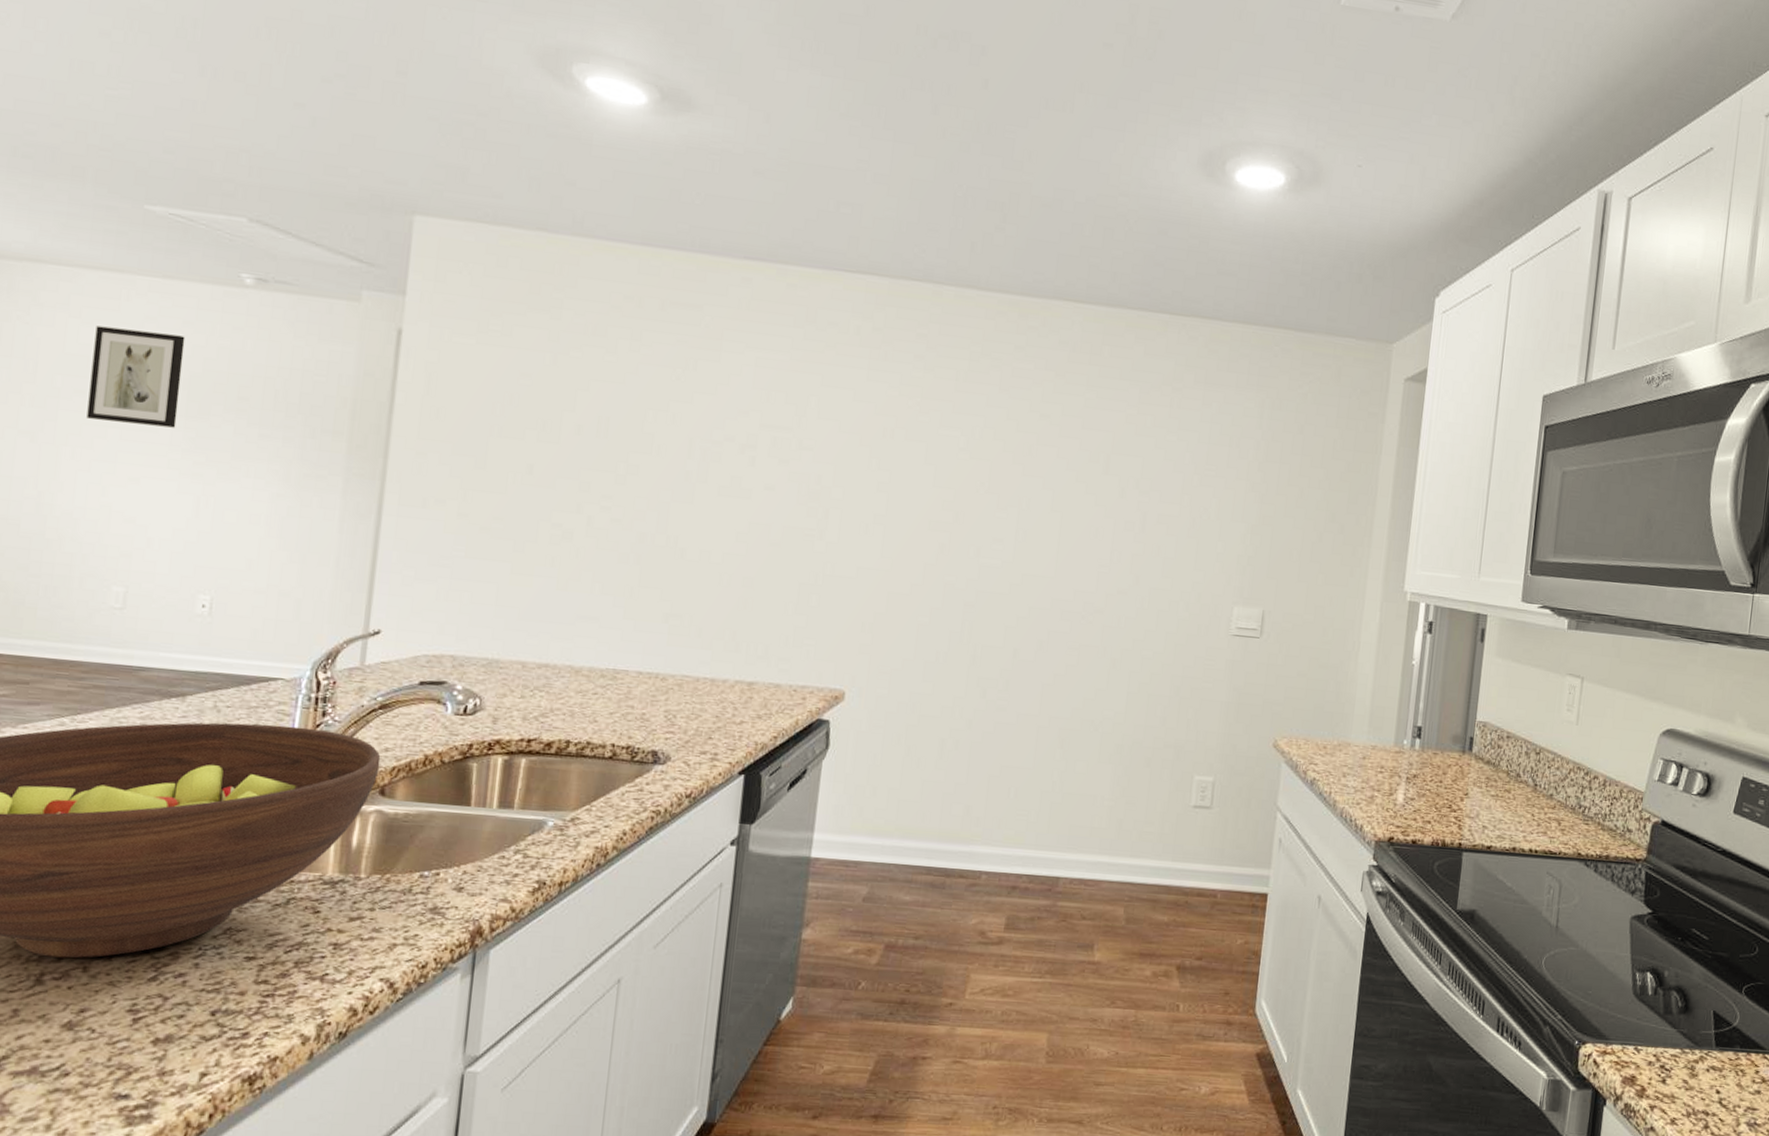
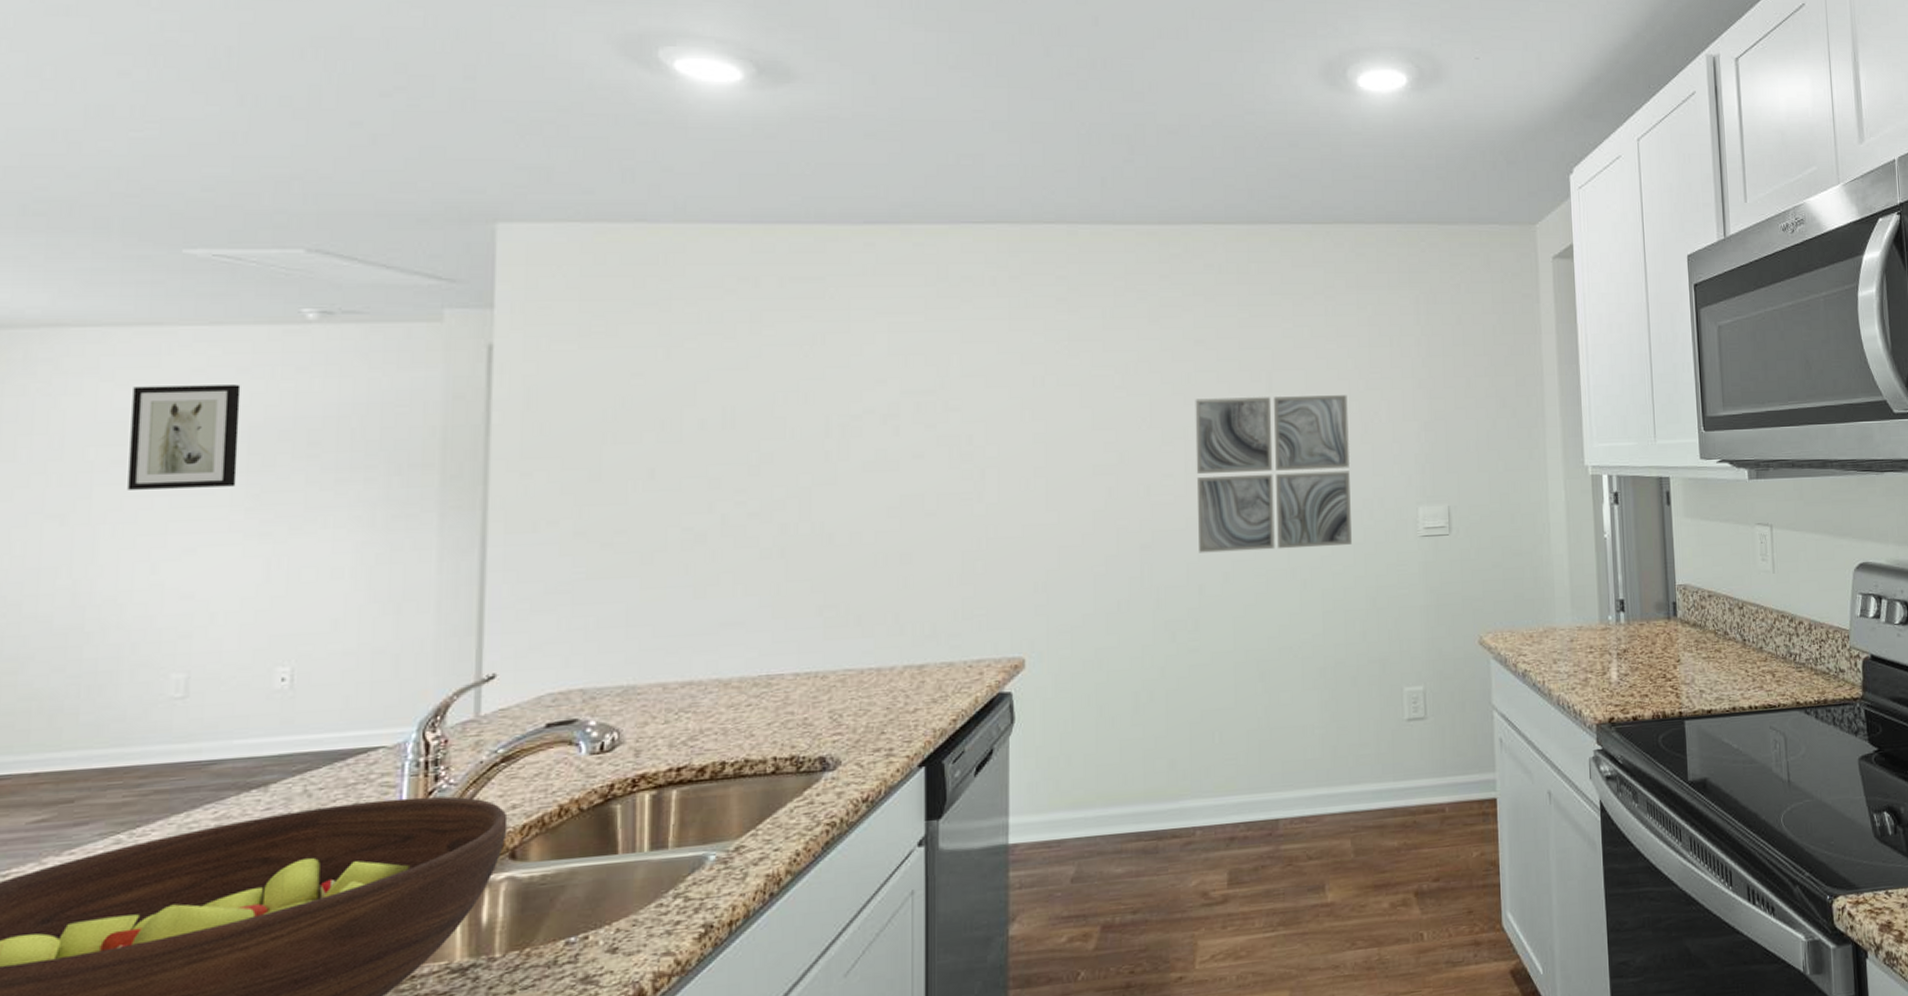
wall art: none [1018,471,1180,633] -> present [1195,395,1352,553]

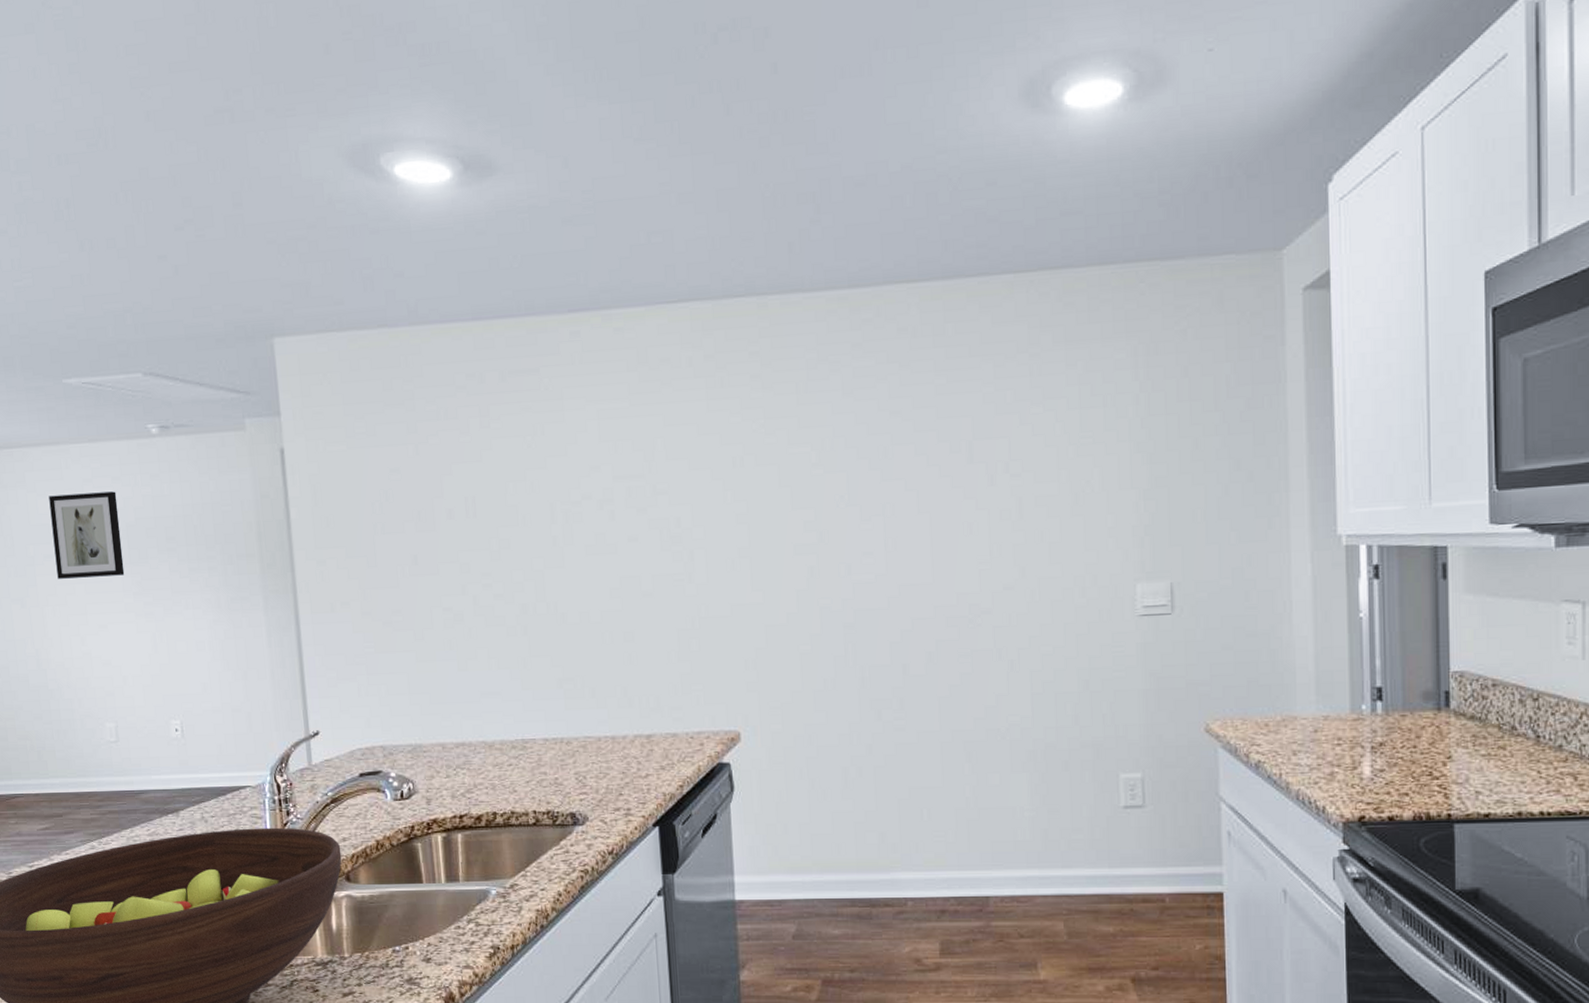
wall art: present [1195,395,1352,553] -> none [892,463,1062,633]

